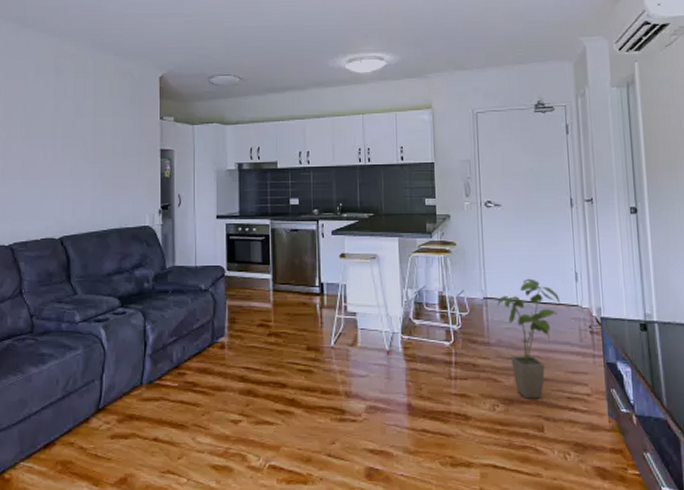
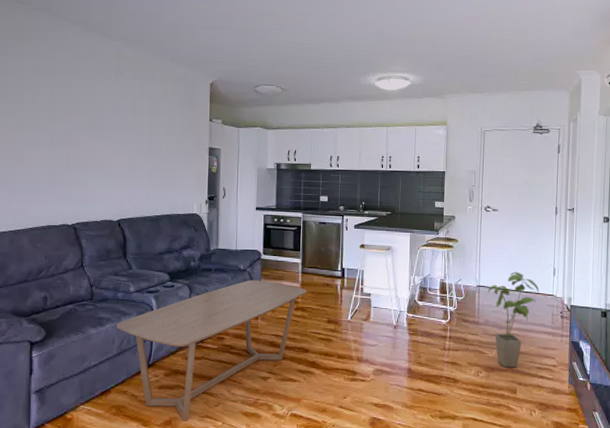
coffee table: none [59,301,280,479] -> present [115,280,306,422]

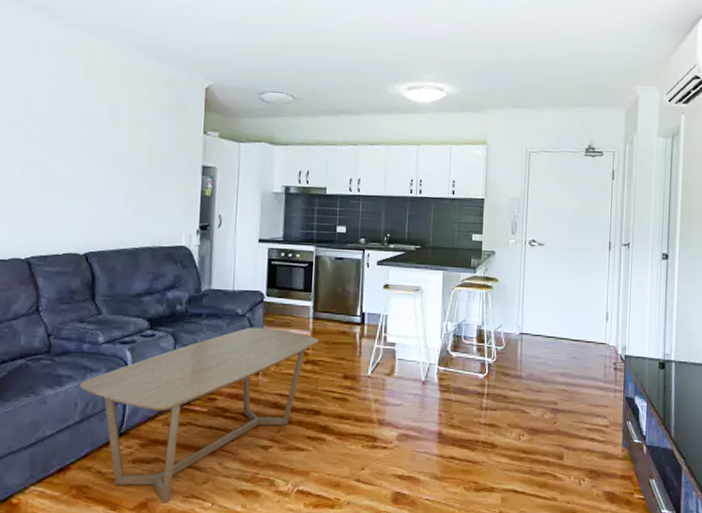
house plant: present [488,271,540,368] -> none [531,316,591,429]

